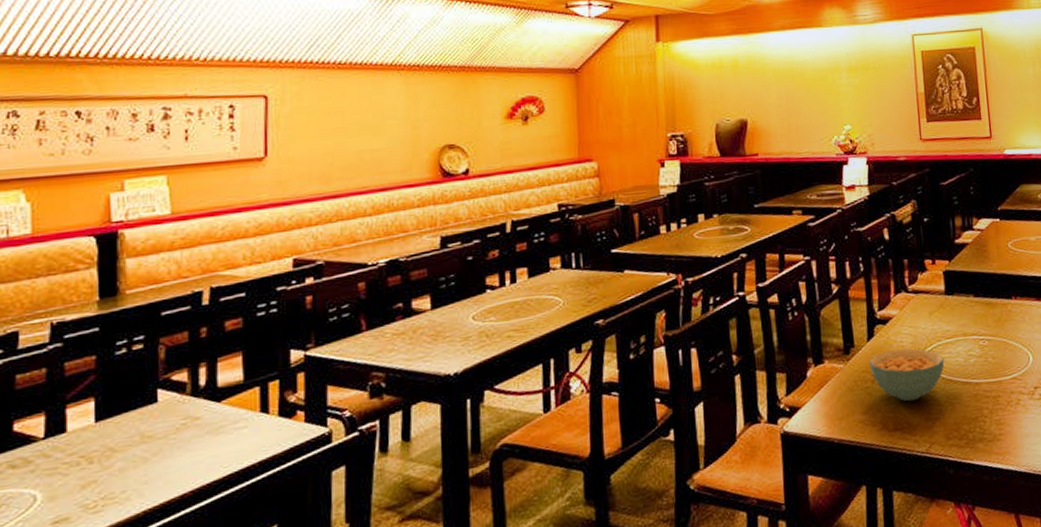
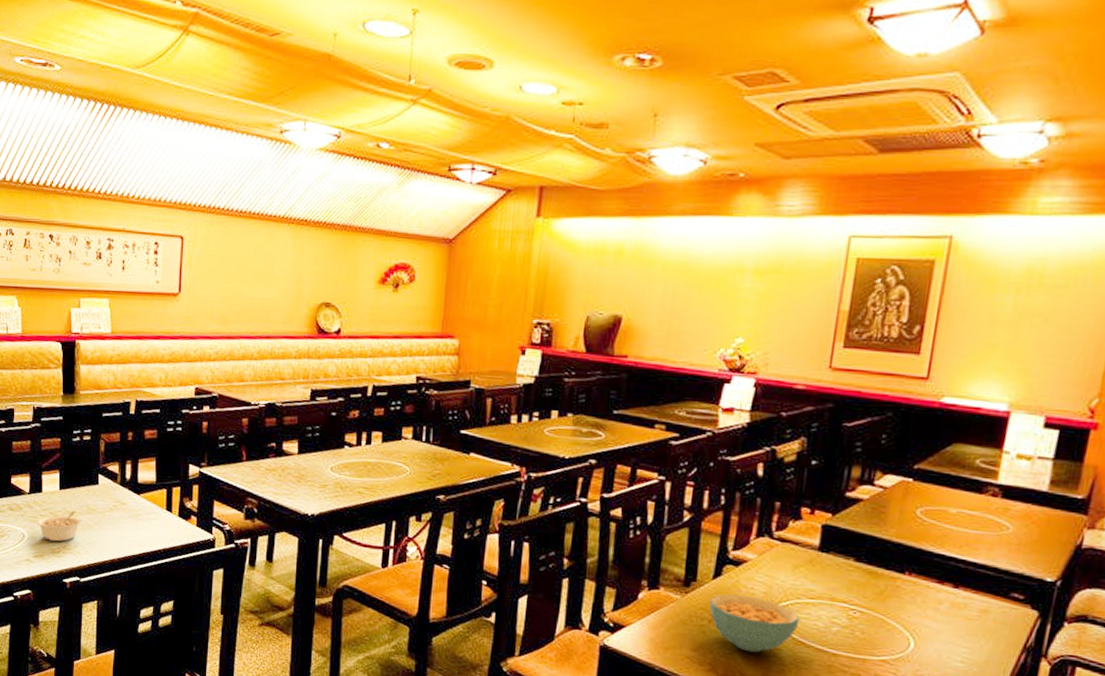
legume: none [56,444,133,496] -> present [36,510,82,542]

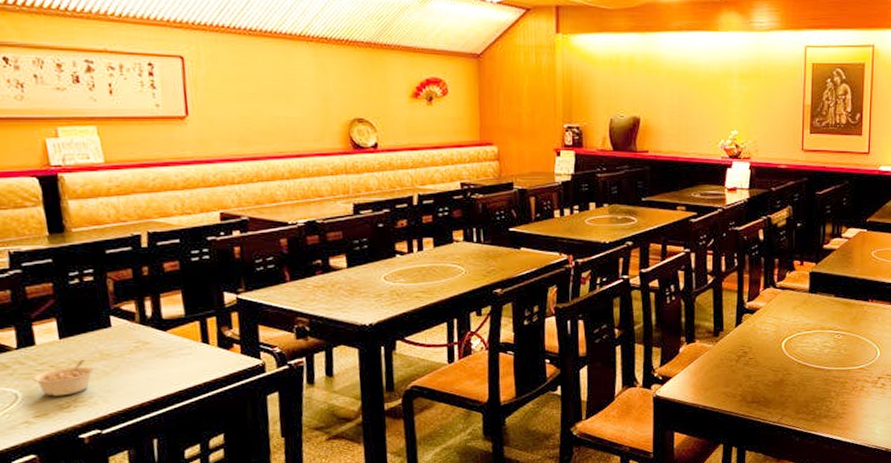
cereal bowl: present [709,594,800,653] -> none [735,336,802,380]

